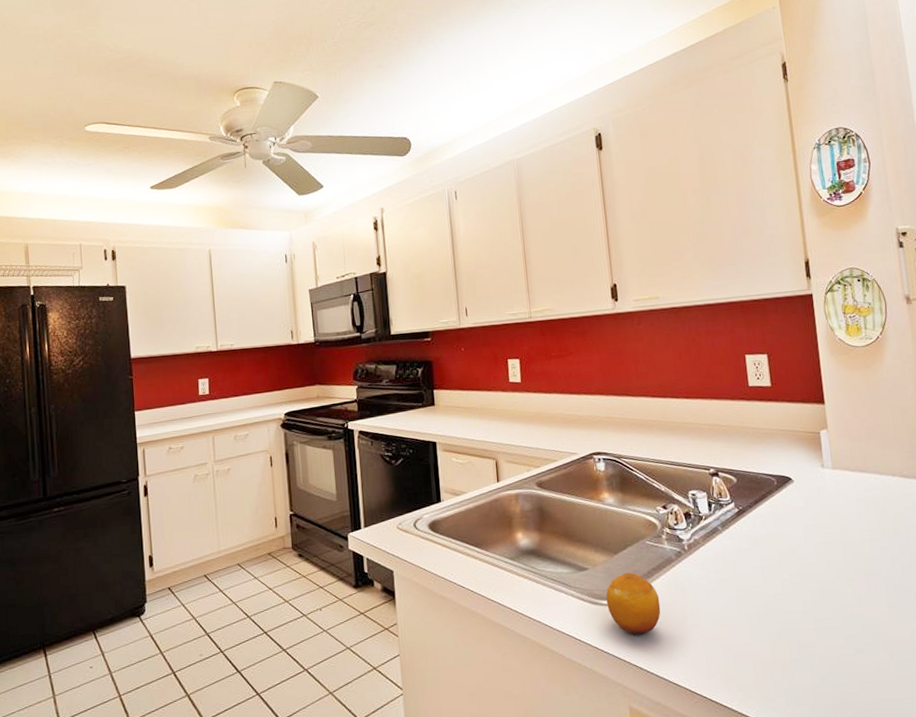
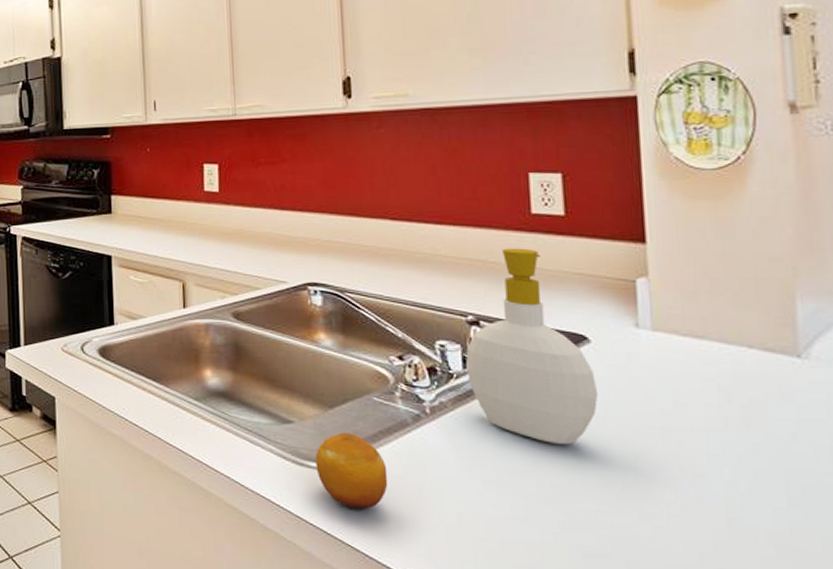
soap bottle: none [710,413,801,563] -> present [465,248,599,444]

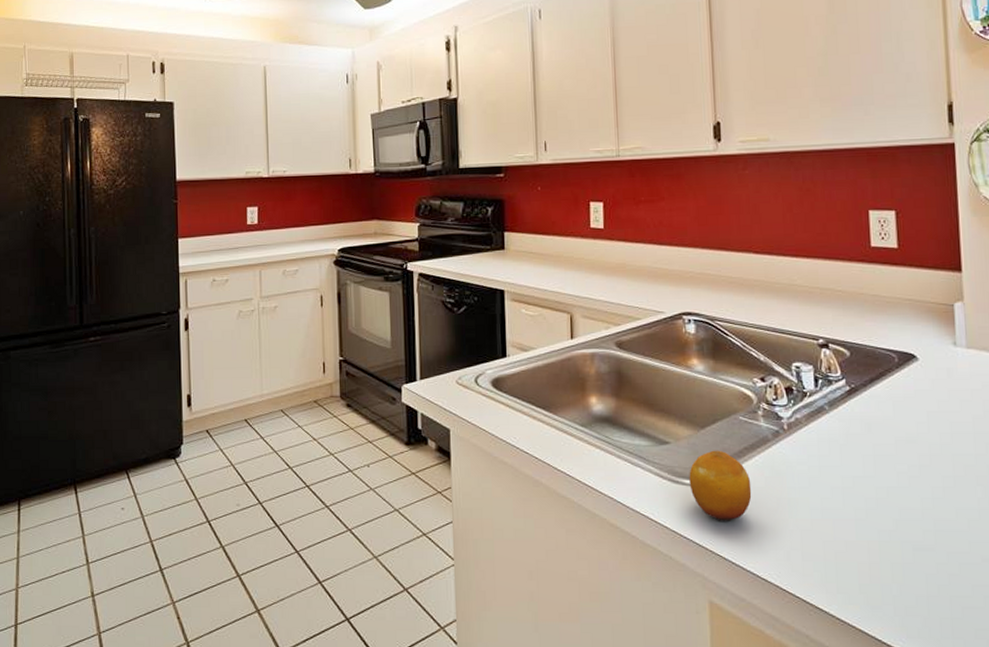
soap bottle: present [465,248,599,444] -> none [817,277,925,452]

